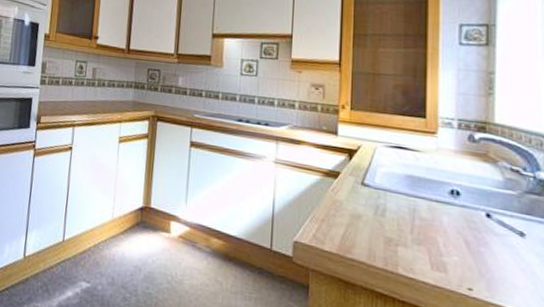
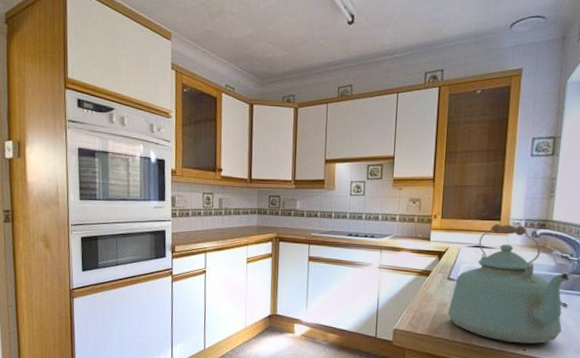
kettle: none [363,122,525,283] -> present [448,224,570,344]

